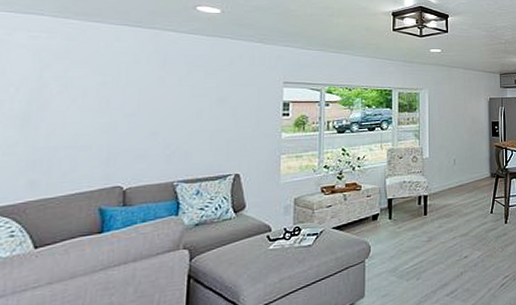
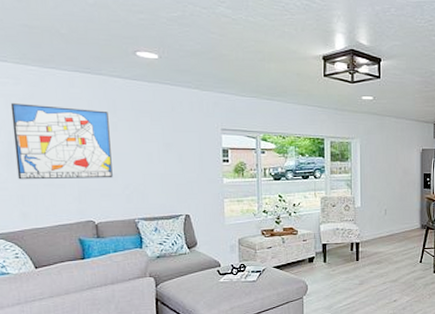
wall art: none [32,58,156,142] -> present [10,103,113,180]

